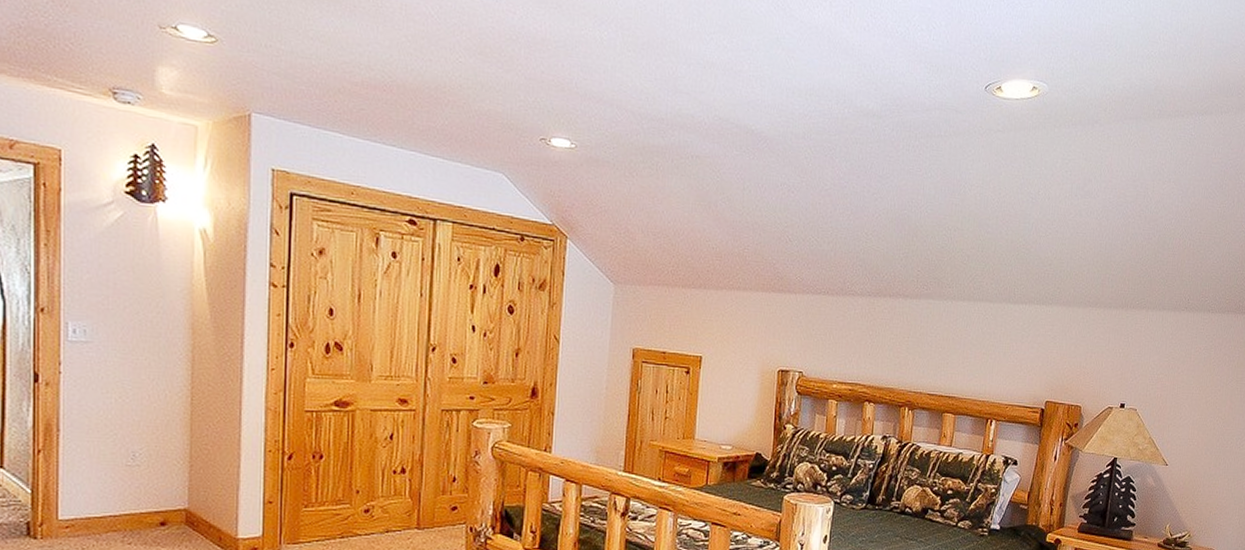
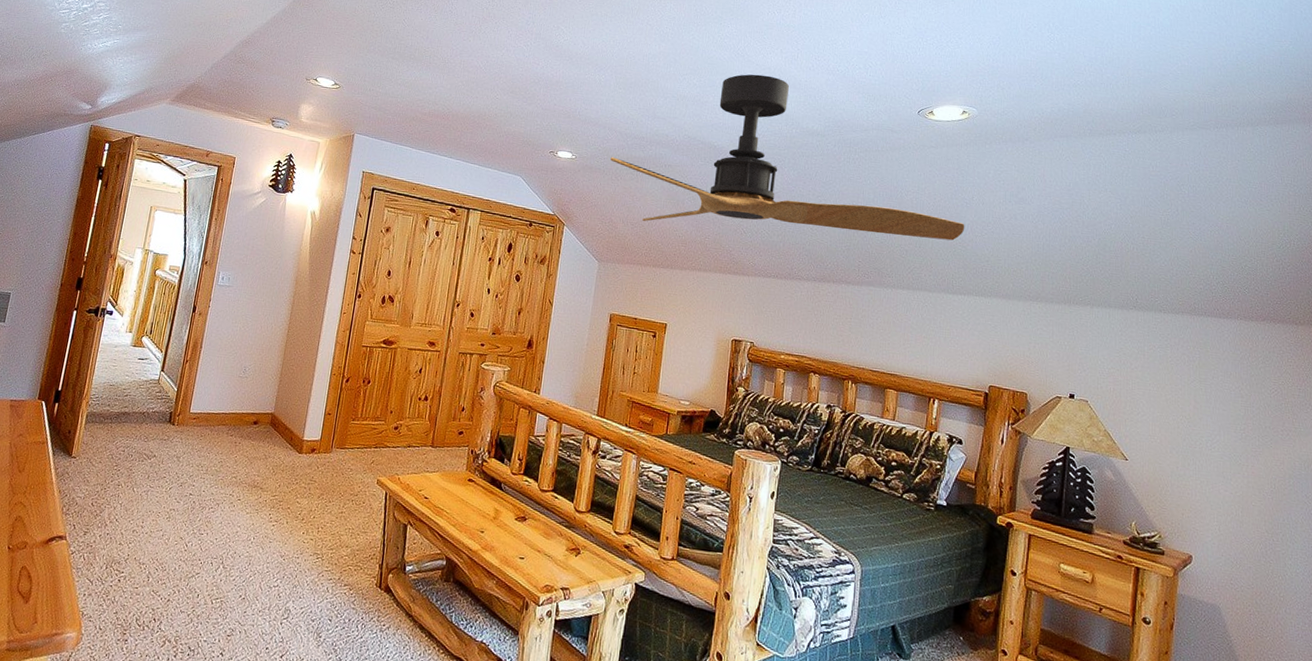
ceiling fan: none [622,34,1030,243] -> present [610,74,965,241]

